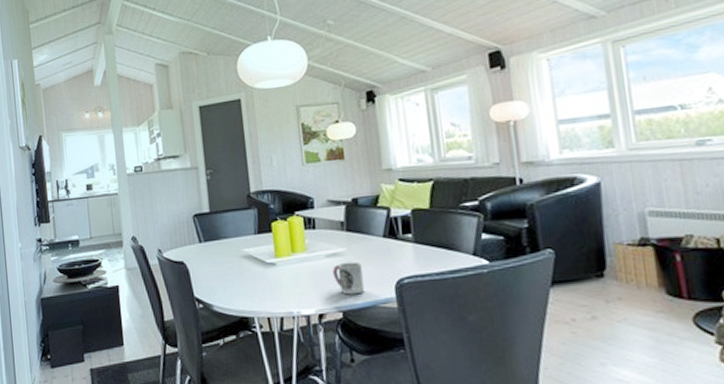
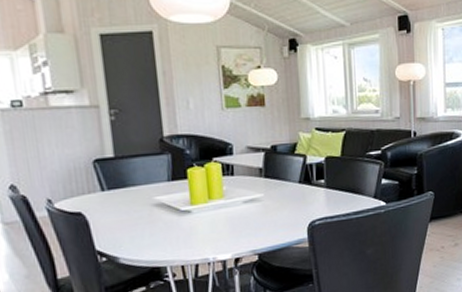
cup: present [332,261,364,295] -> none [250,206,279,238]

